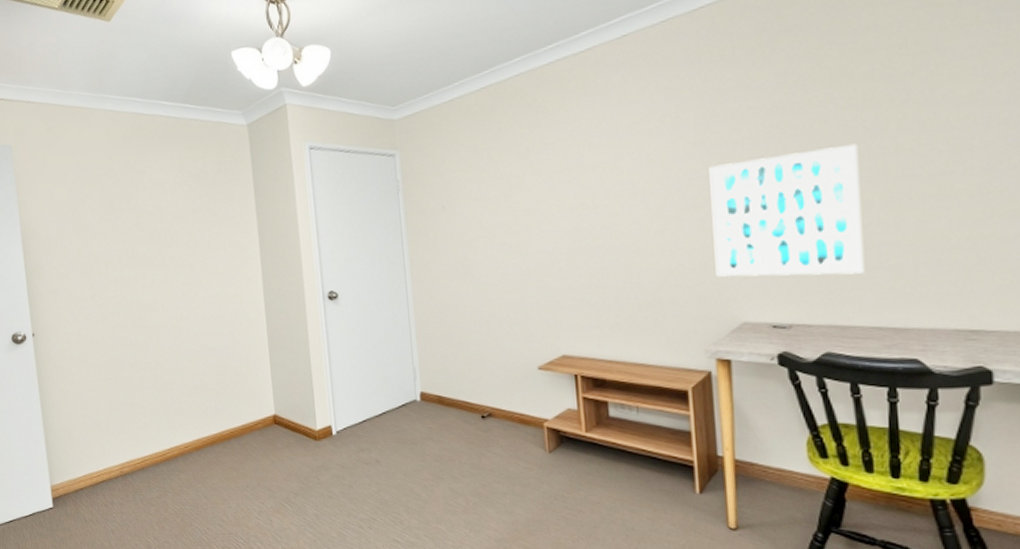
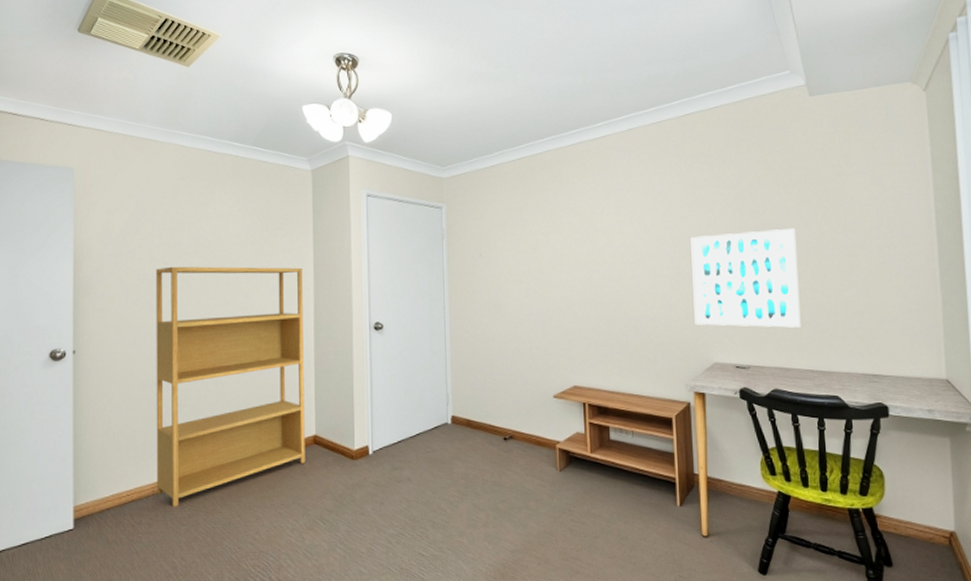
bookshelf: none [100,235,267,487] -> present [156,266,305,507]

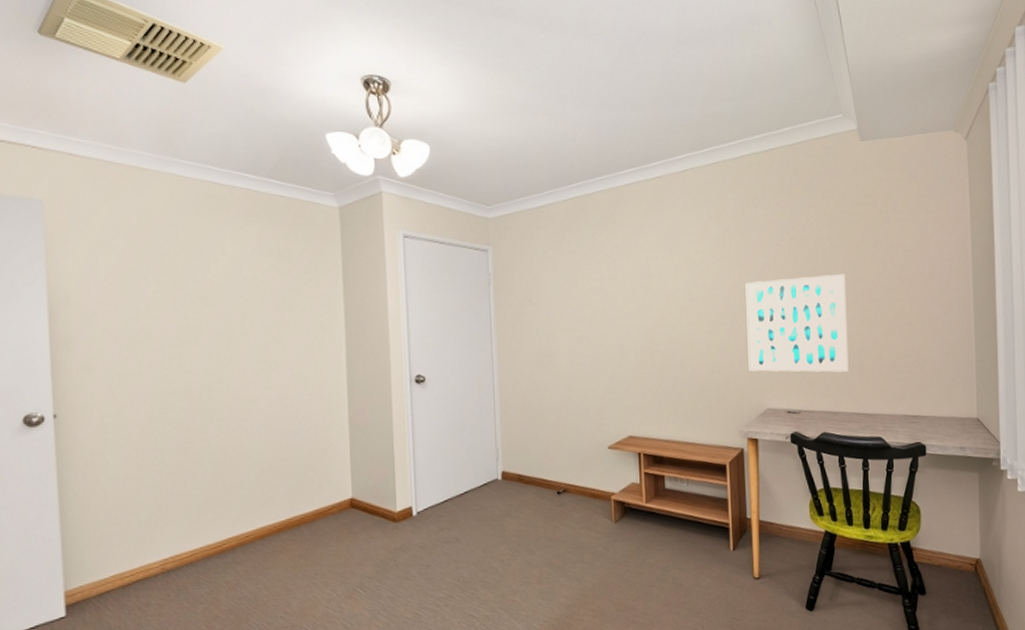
bookshelf: present [156,266,305,507] -> none [154,315,342,584]

